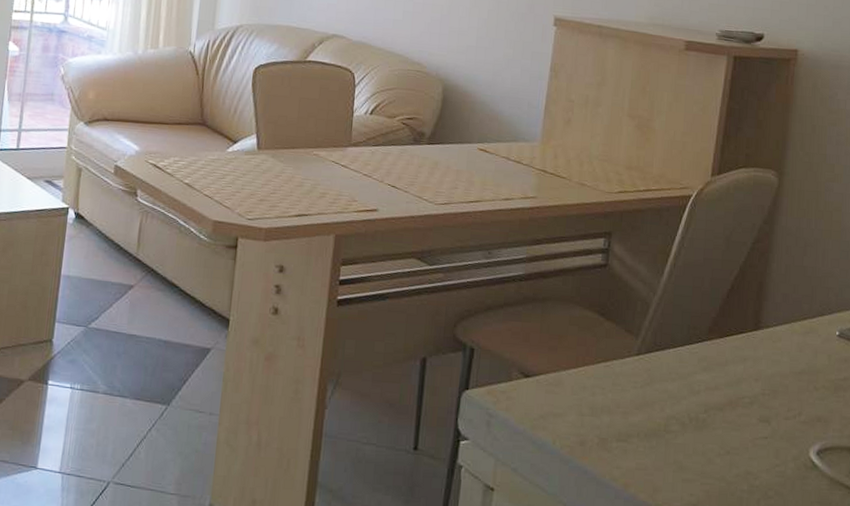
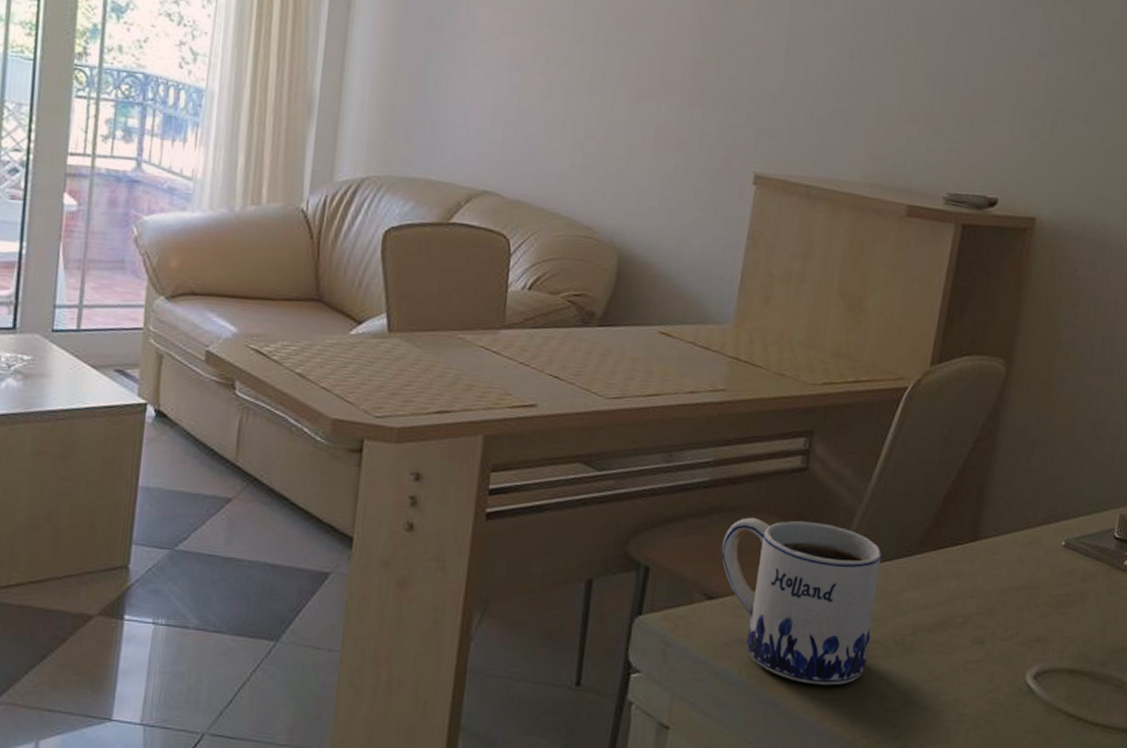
mug: none [535,306,674,456] -> present [721,517,881,686]

